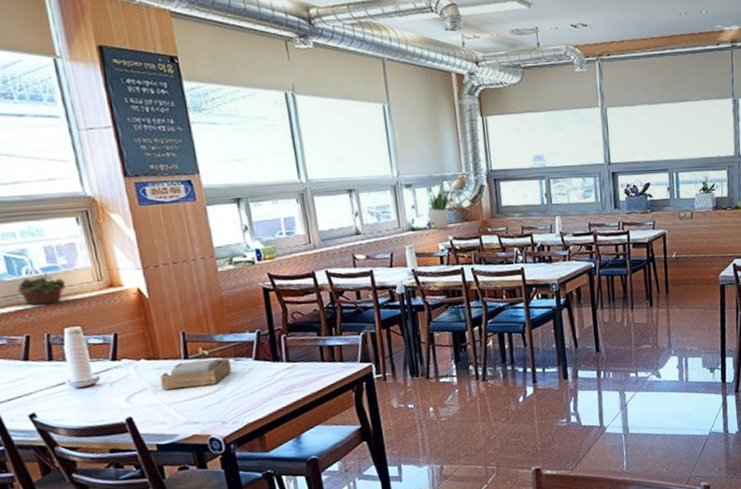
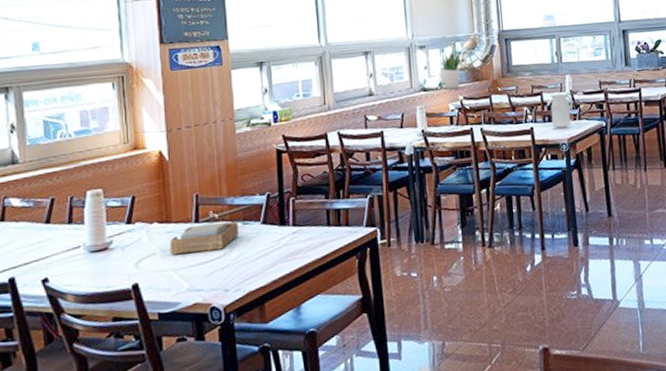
succulent planter: present [17,273,66,306] -> none [50,136,94,168]
water jug: none [540,235,563,272] -> present [550,94,573,132]

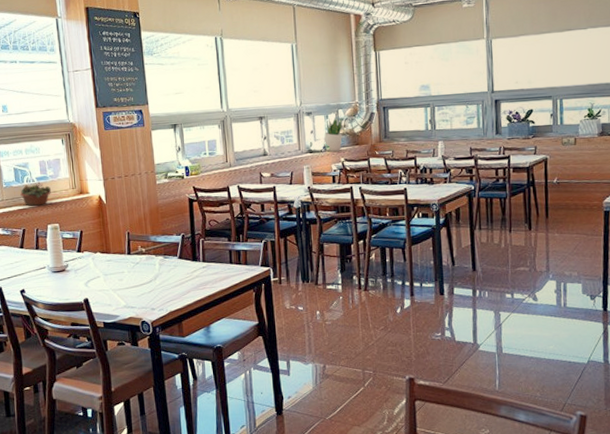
succulent planter: none [50,136,94,168] -> present [20,182,51,206]
napkin holder: present [169,222,239,255] -> none [109,255,161,279]
water jug: present [550,94,573,132] -> none [423,159,445,193]

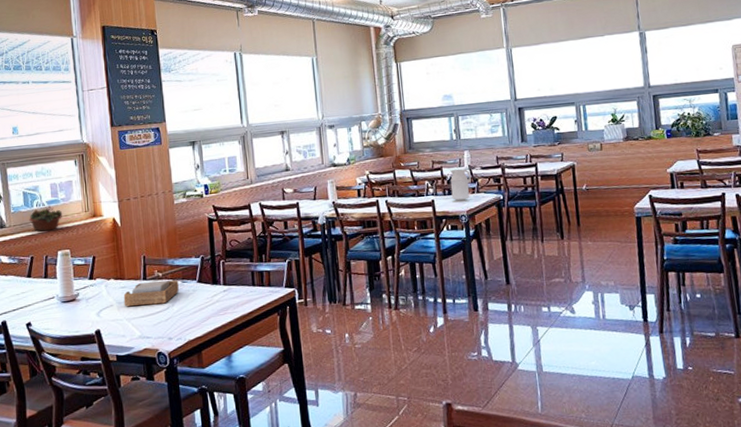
napkin holder: none [109,255,161,279] -> present [123,280,179,307]
planter: present [323,116,344,153] -> none [347,129,367,165]
water jug: none [423,159,445,193] -> present [450,169,472,204]

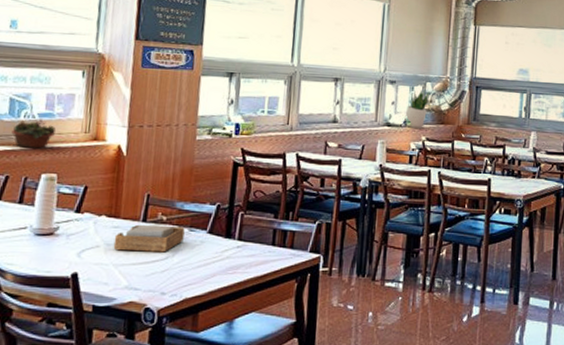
planter: none [347,129,367,165] -> present [404,89,430,130]
water jug: present [450,169,472,204] -> none [510,149,535,187]

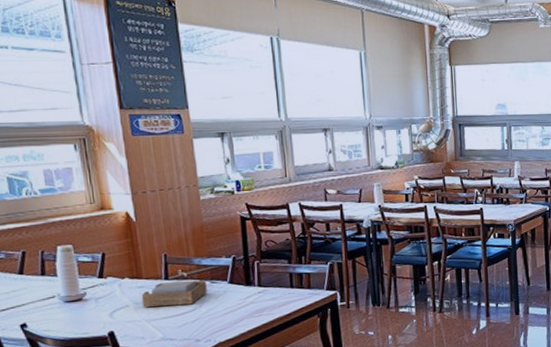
succulent planter: present [11,119,56,149] -> none [17,195,61,224]
planter: present [404,89,430,130] -> none [395,132,417,170]

